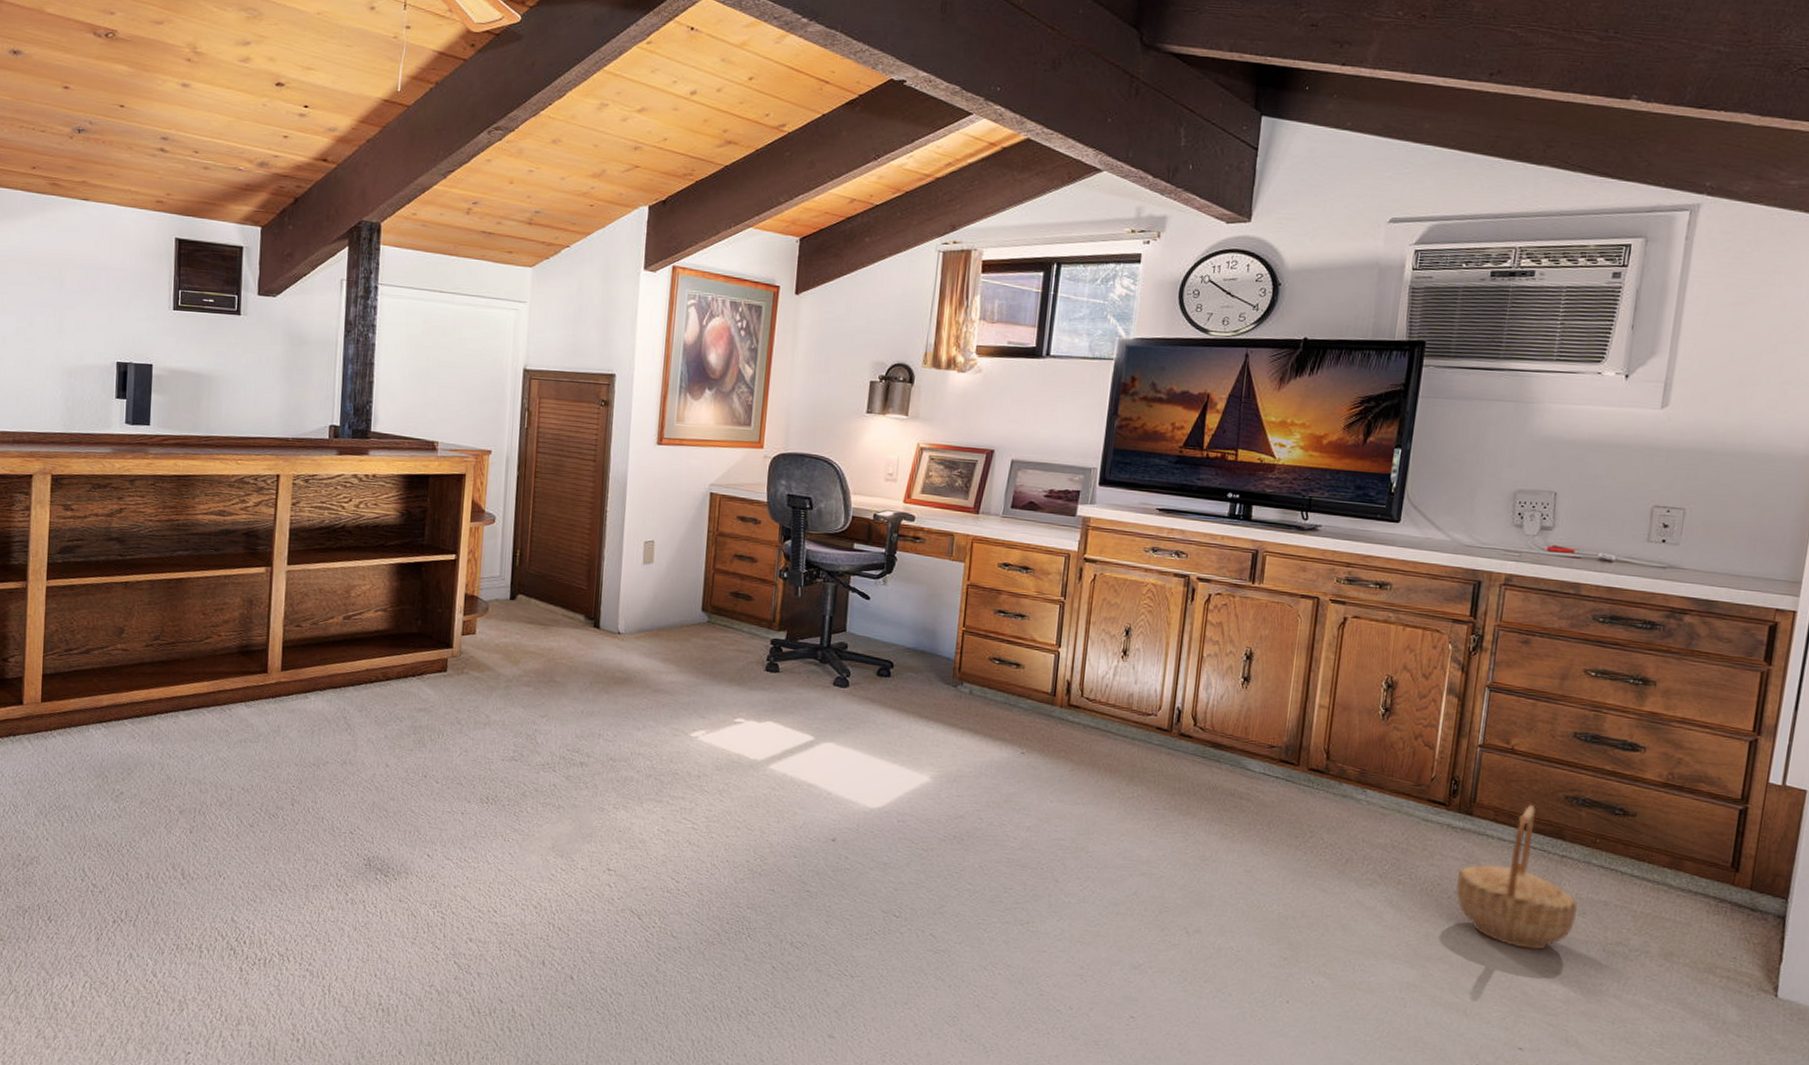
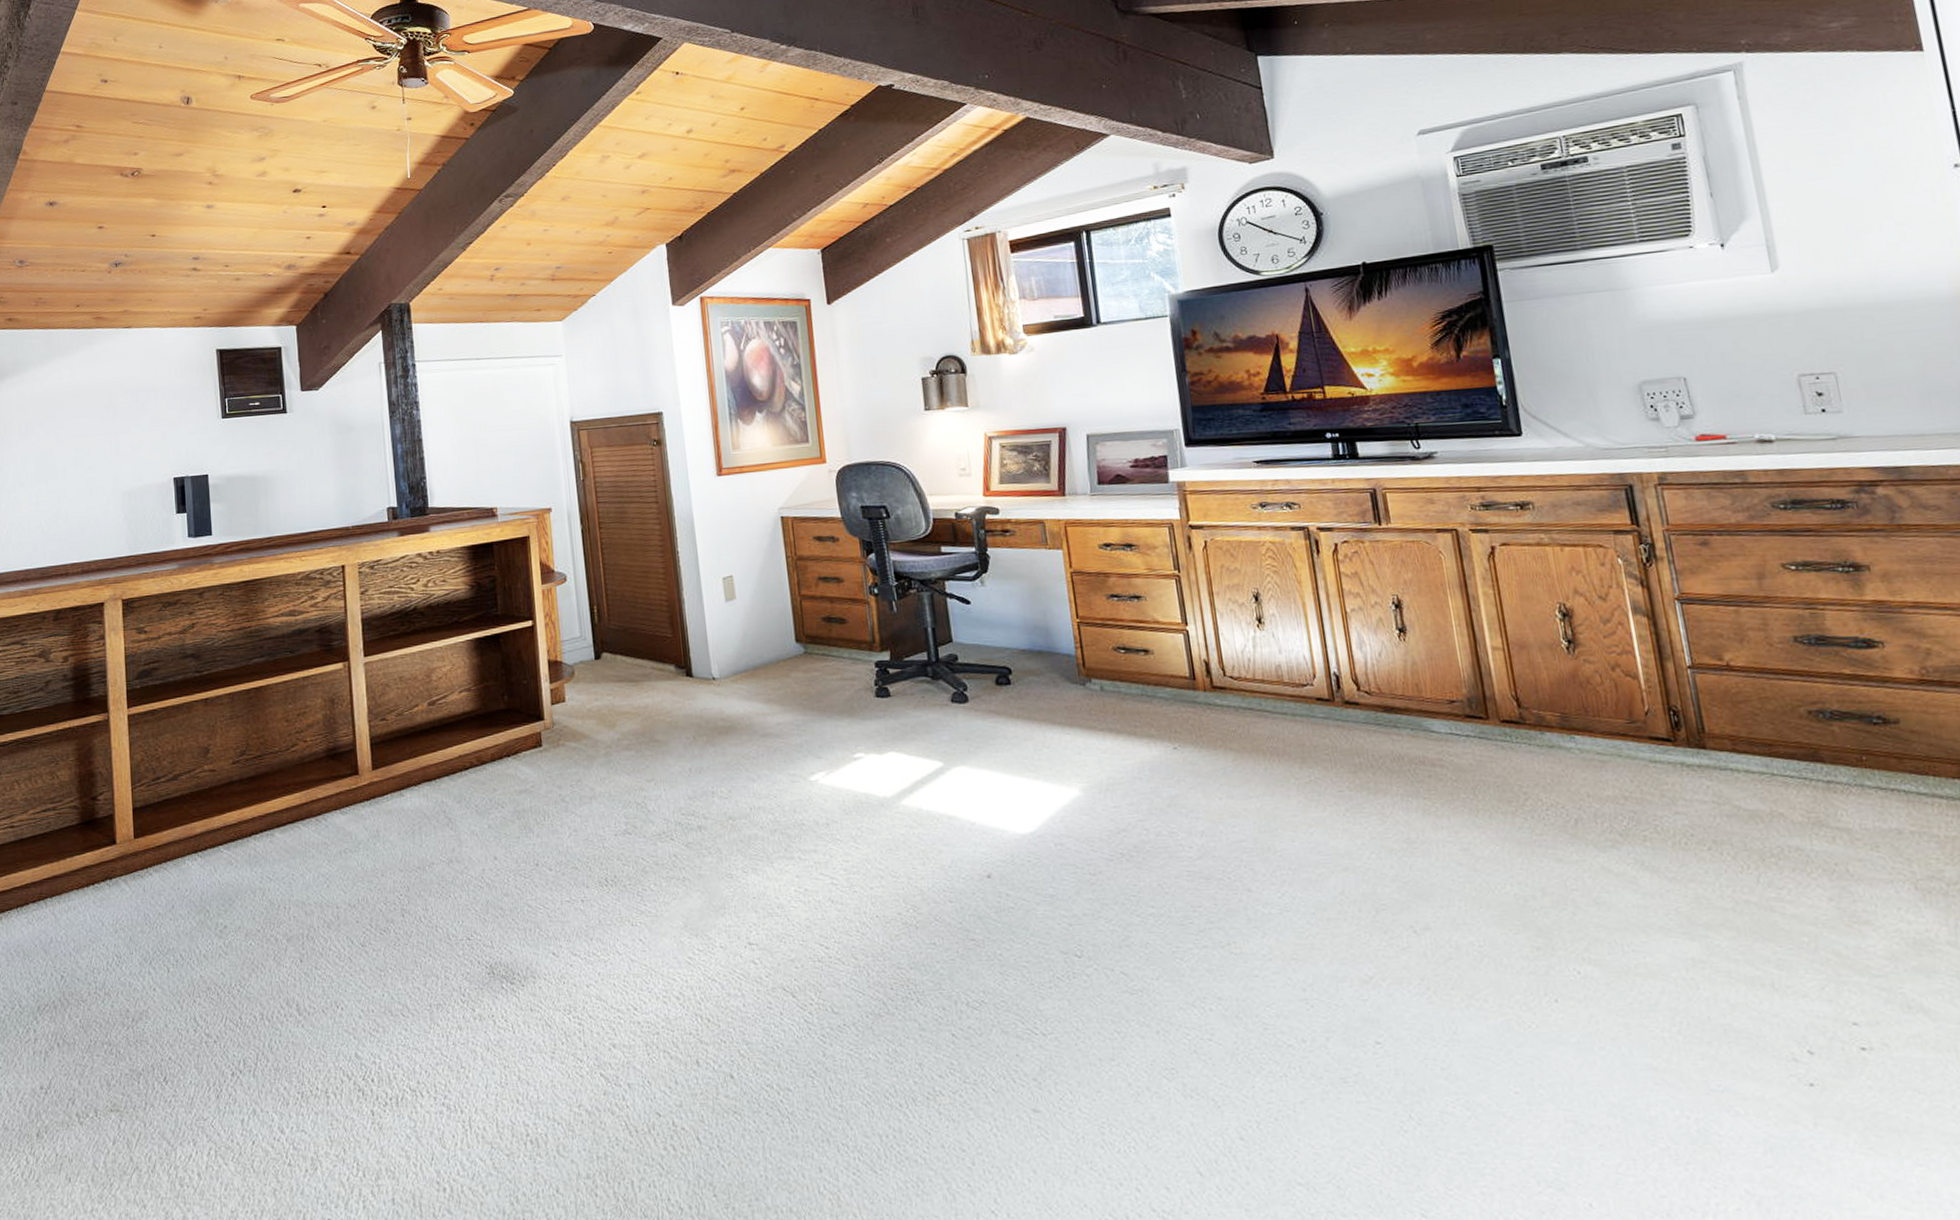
basket: present [1455,804,1578,951] -> none [1711,726,1870,900]

